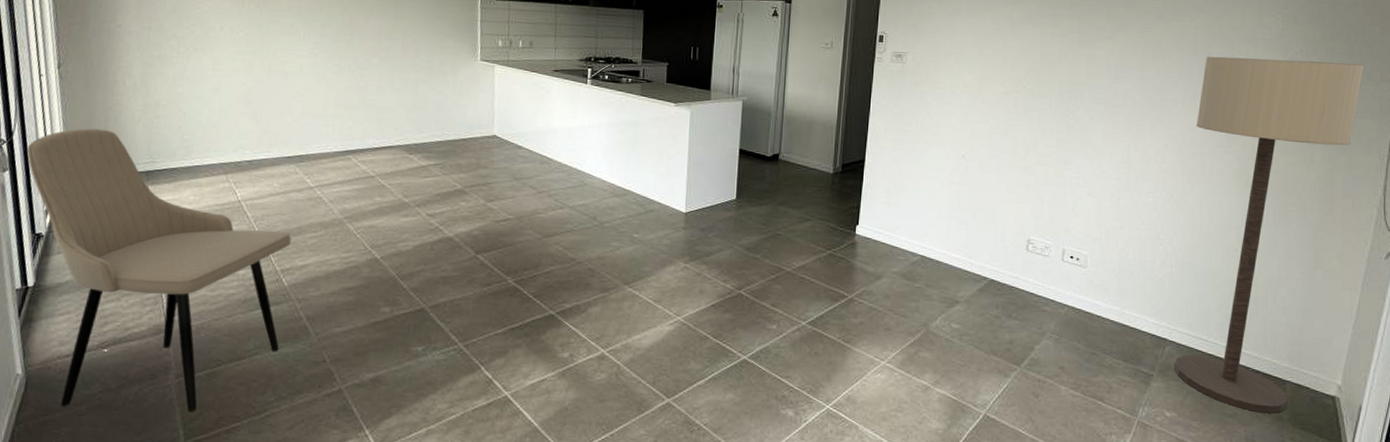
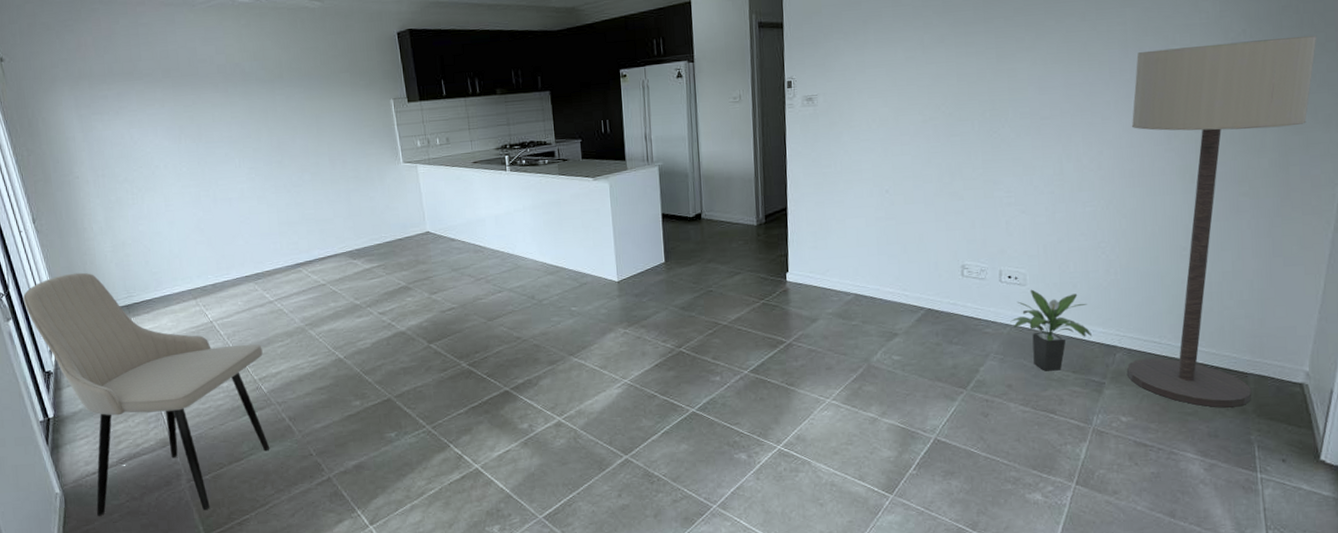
potted plant: none [1068,272,1145,357] -> present [1010,289,1093,371]

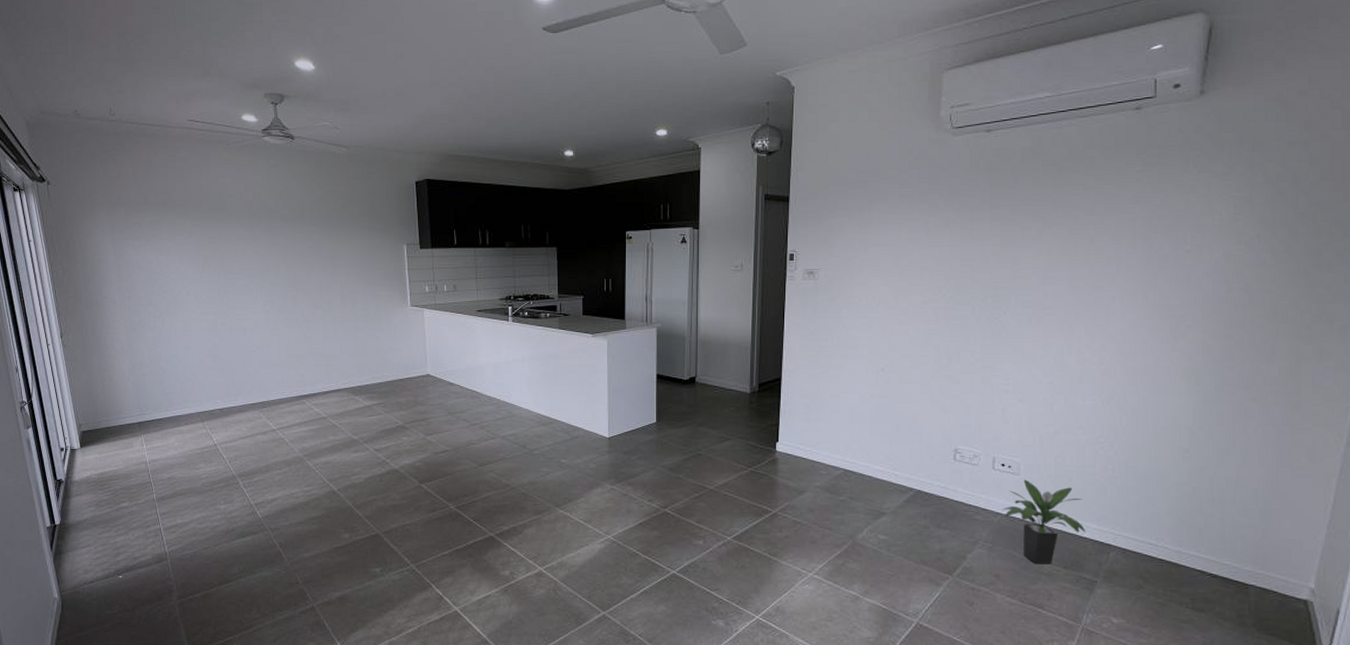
dining chair: present [22,272,270,516] -> none [43,388,261,627]
floor lamp: present [1127,36,1317,408] -> none [1121,245,1335,619]

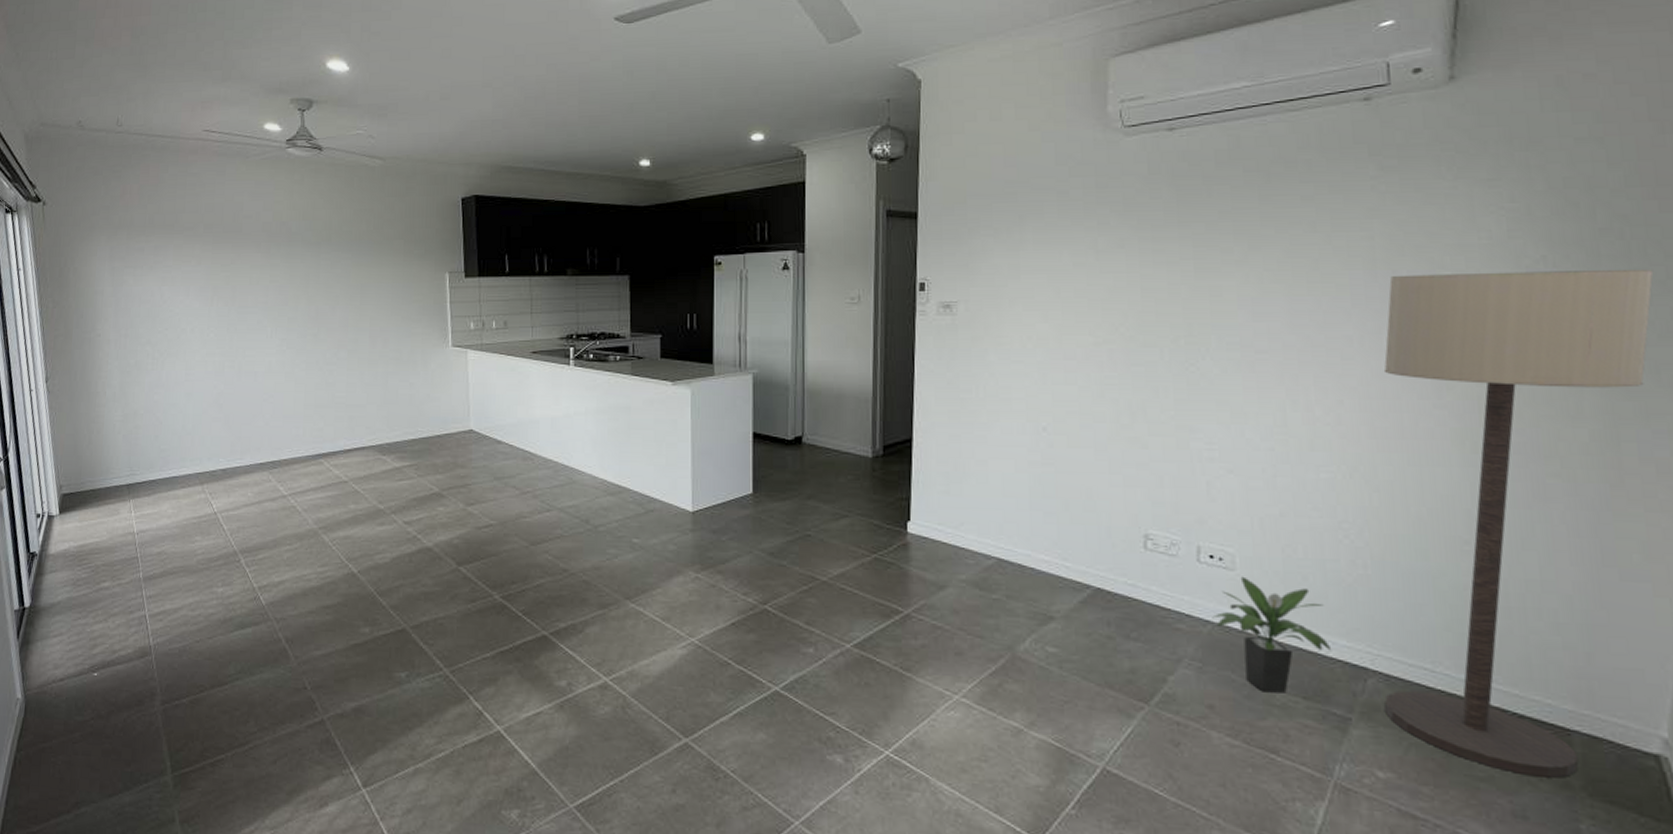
floor lamp: none [1121,245,1335,619] -> present [1383,270,1654,778]

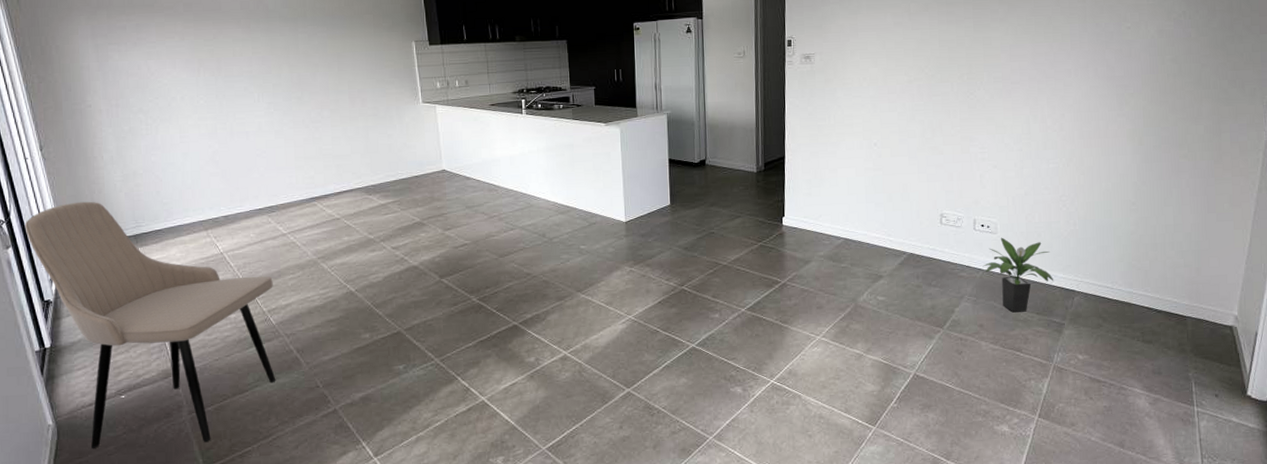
dining chair: none [20,442,267,741] -> present [24,201,276,448]
floor lamp: present [1383,270,1654,778] -> none [1084,20,1244,348]

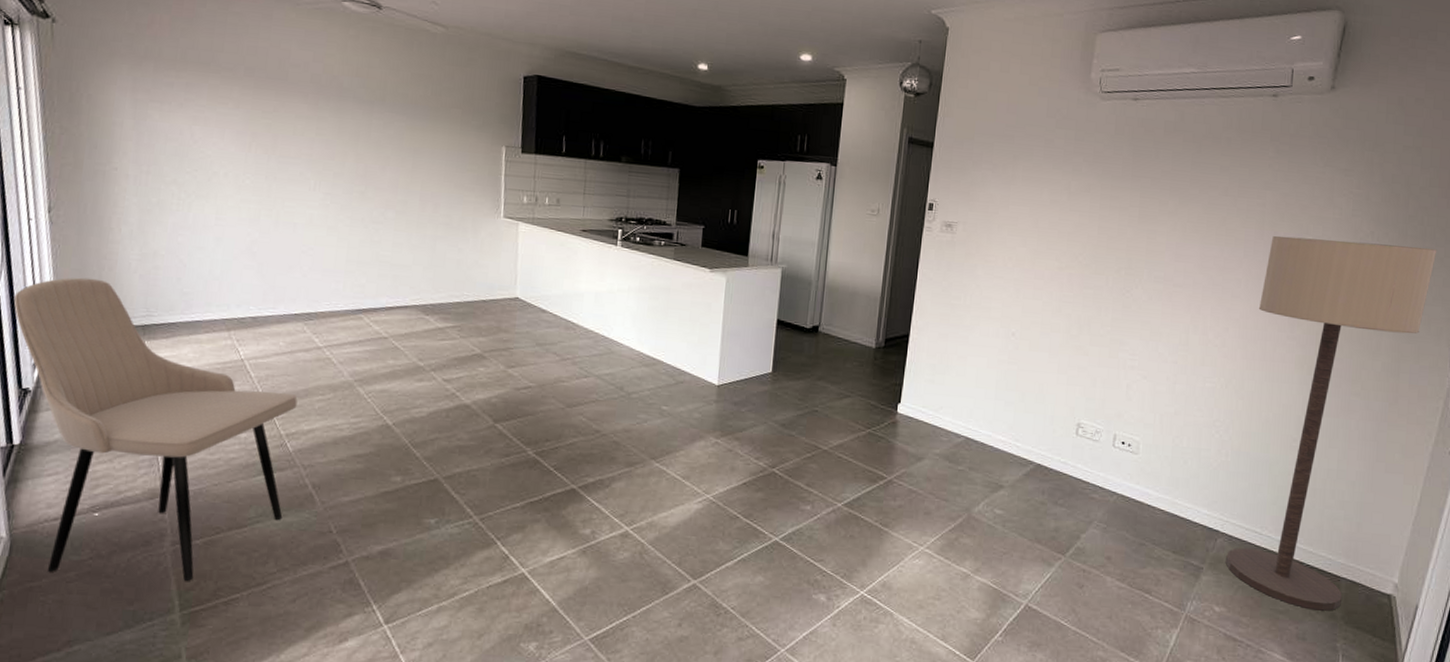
potted plant: present [982,237,1054,313] -> none [1118,459,1197,549]
floor lamp: none [1084,20,1244,348] -> present [1226,236,1437,611]

